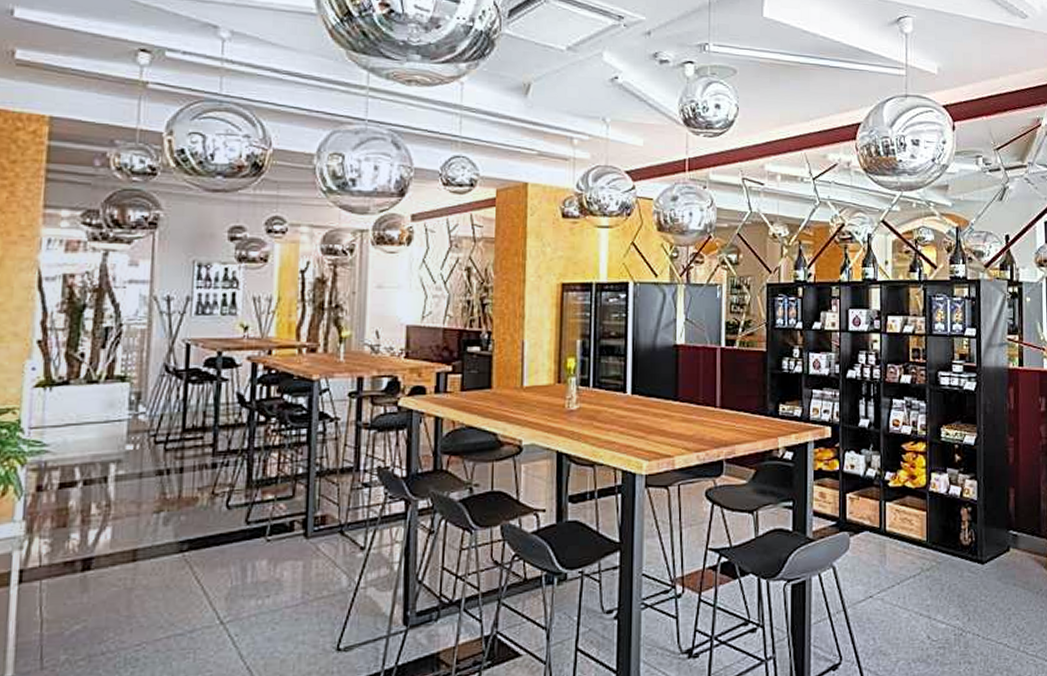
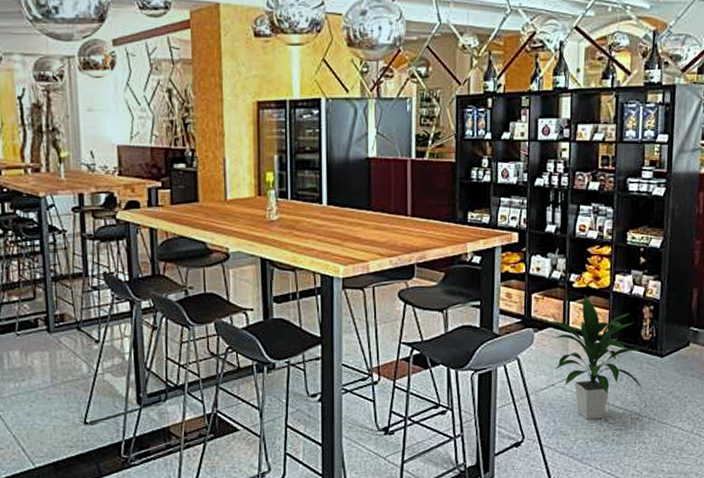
indoor plant: none [862,495,964,636] -> present [546,295,642,420]

